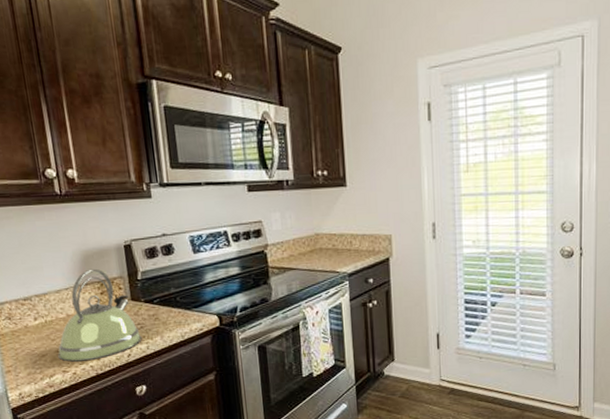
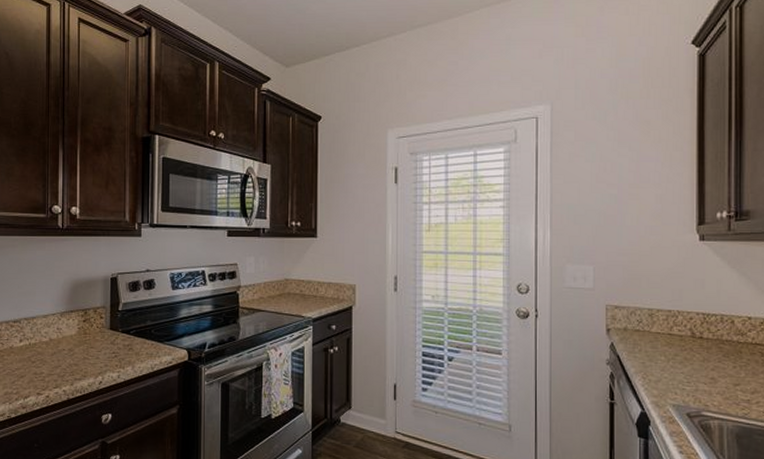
kettle: present [58,268,142,362] -> none [35,297,114,385]

